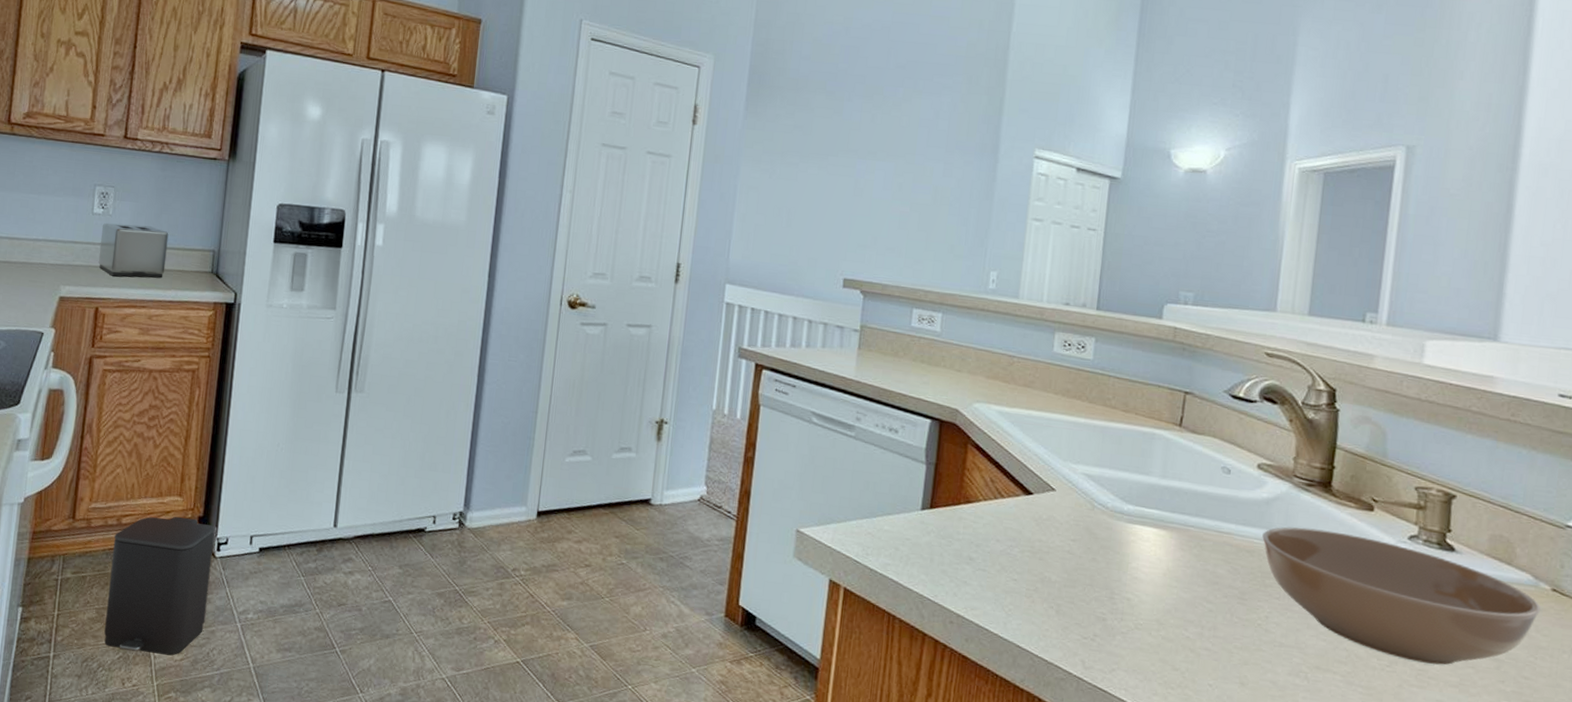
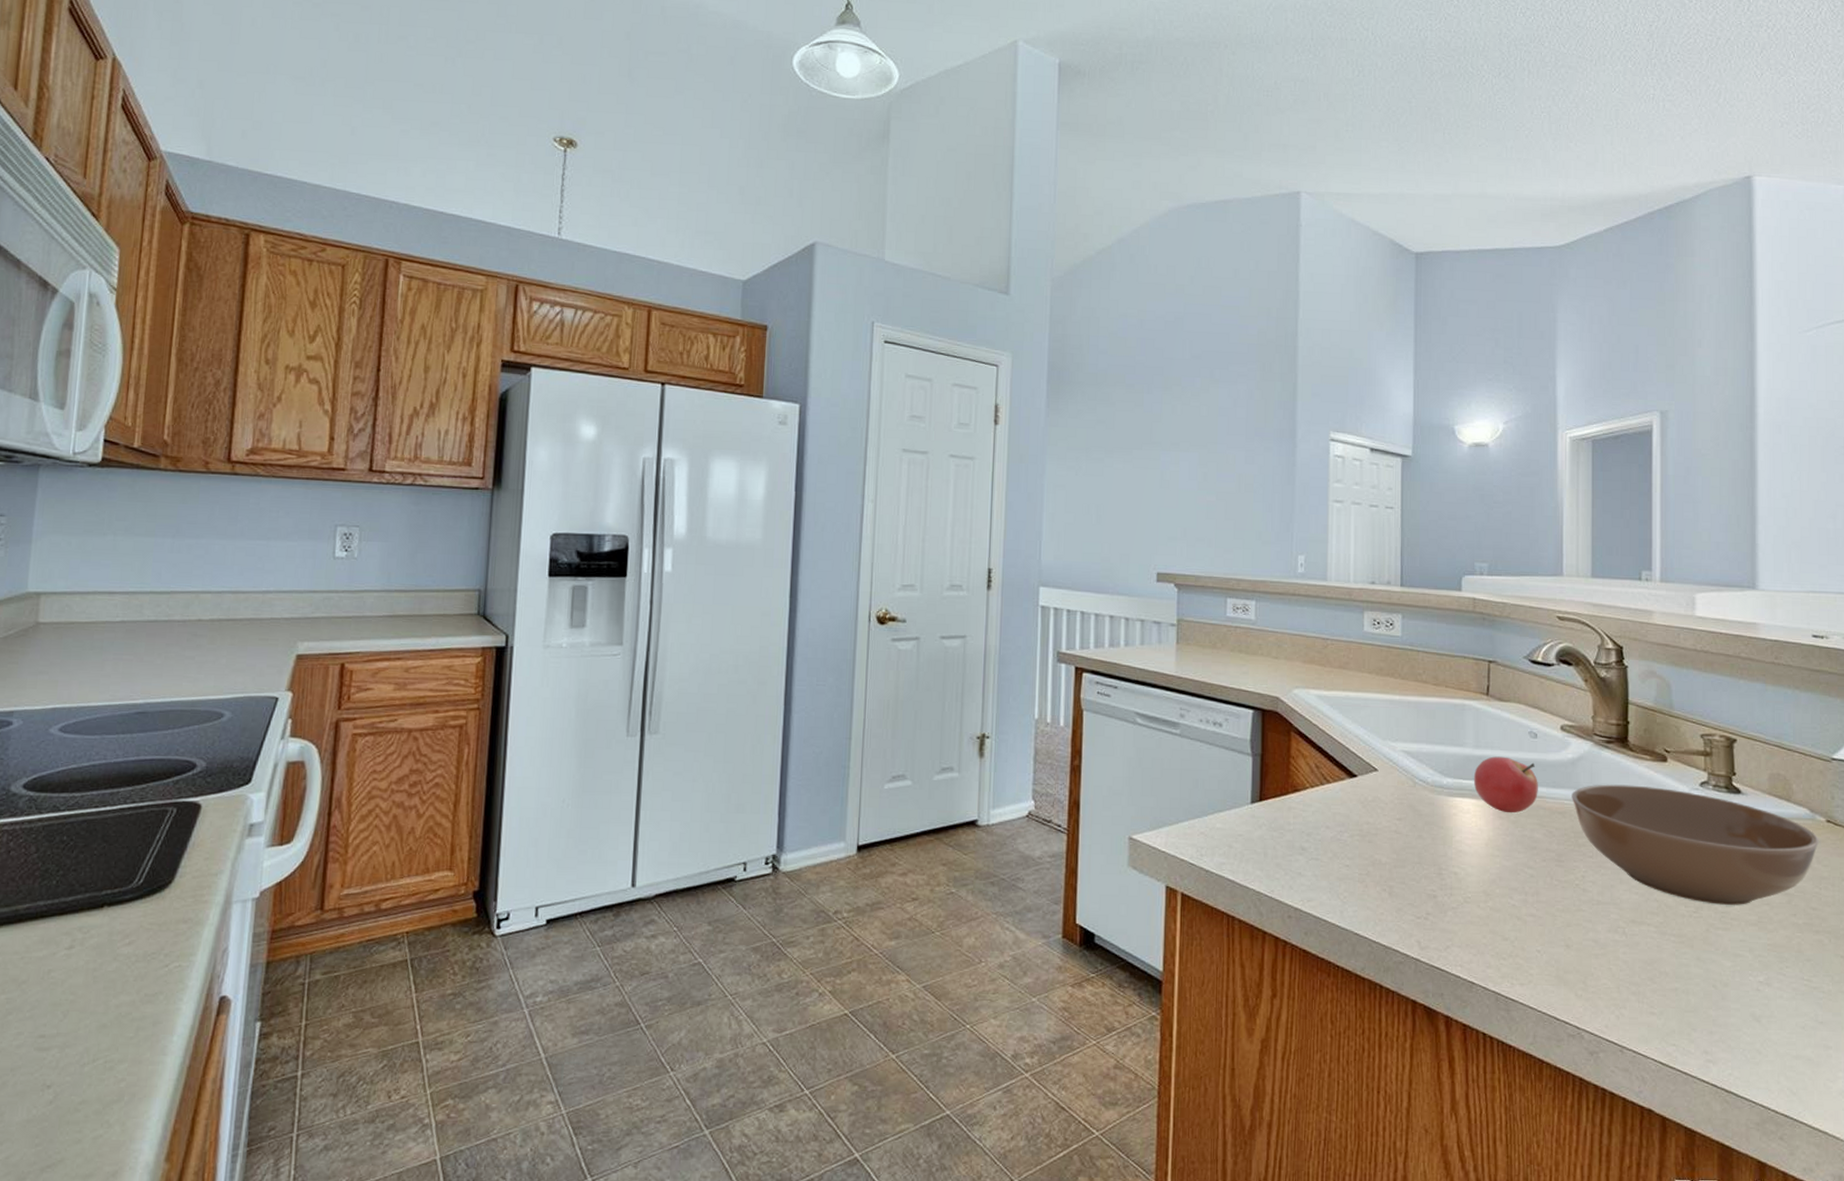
toaster: present [99,223,169,279] -> none [343,567,426,628]
pedal bin: present [104,516,215,656] -> none [364,894,493,1057]
fruit: none [1156,488,1227,547] -> present [1473,756,1538,814]

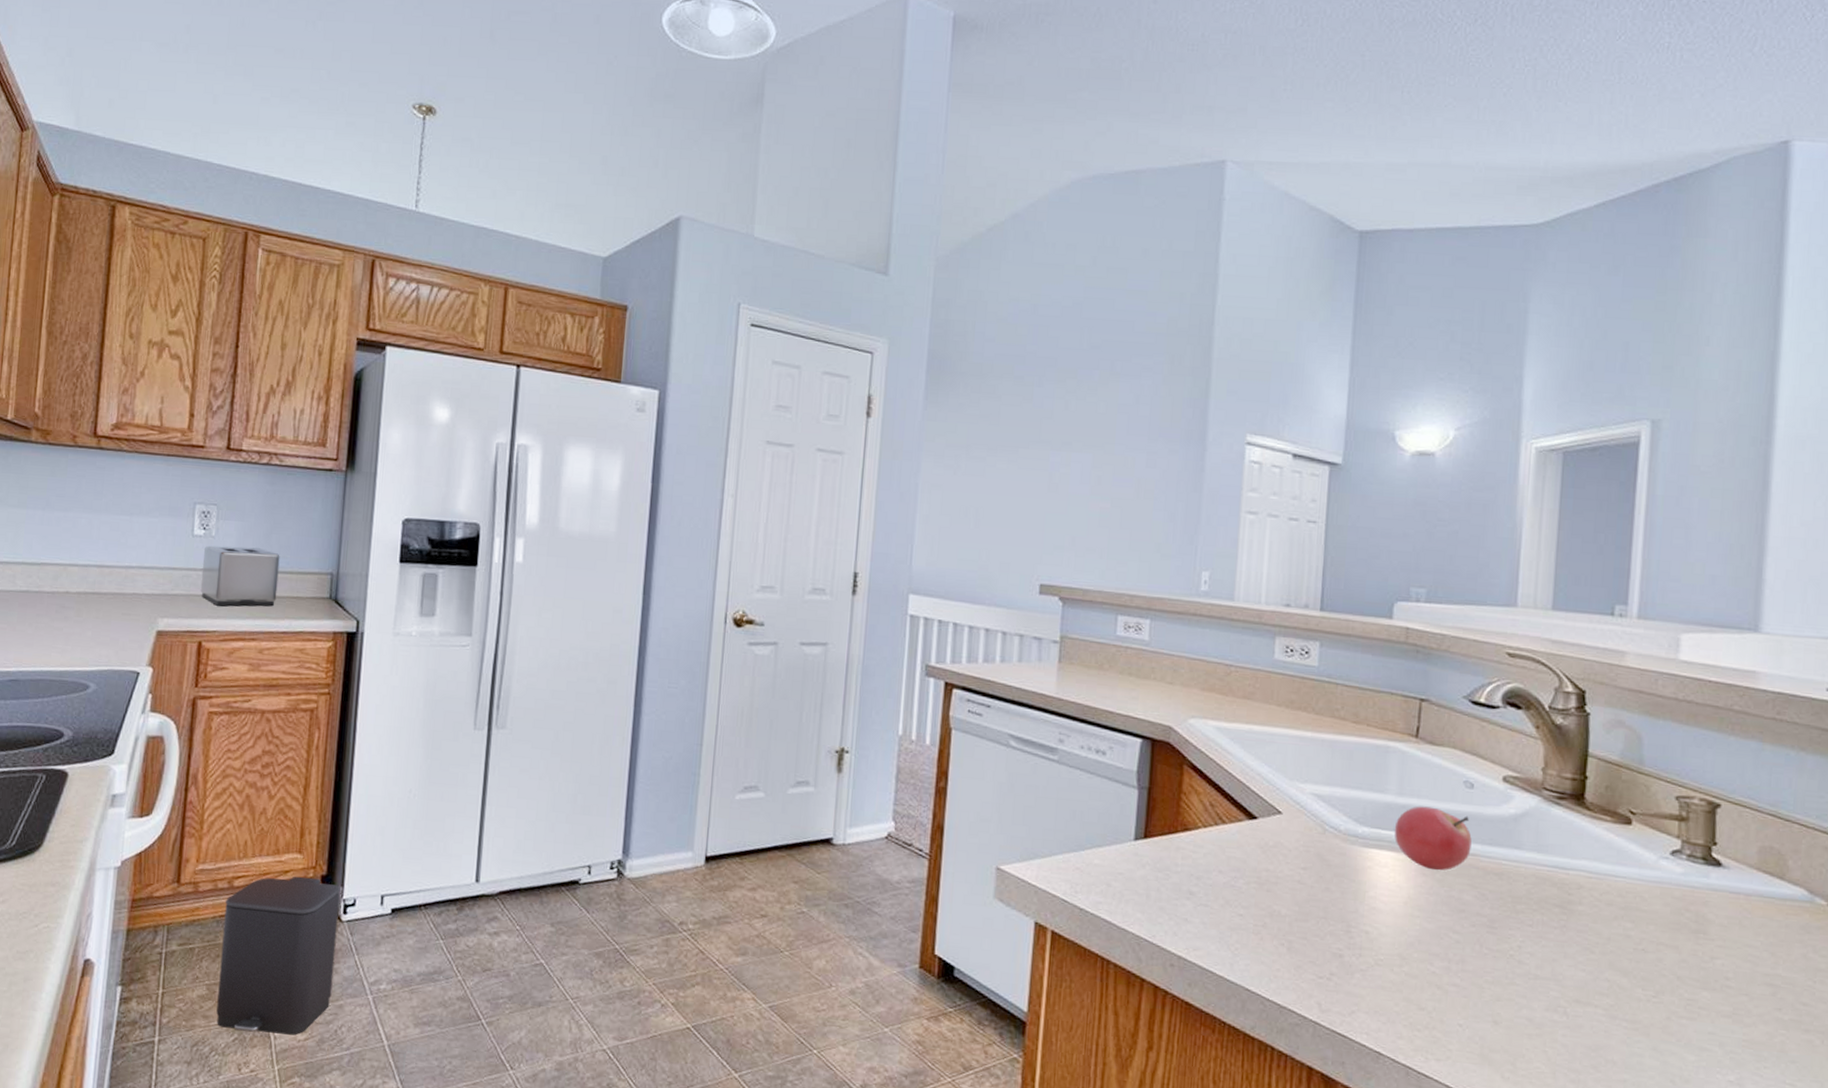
toaster: none [343,567,426,628] -> present [201,545,280,608]
pedal bin: none [364,894,493,1057] -> present [216,876,341,1035]
bowl: present [1572,784,1819,905] -> none [1511,845,1817,993]

